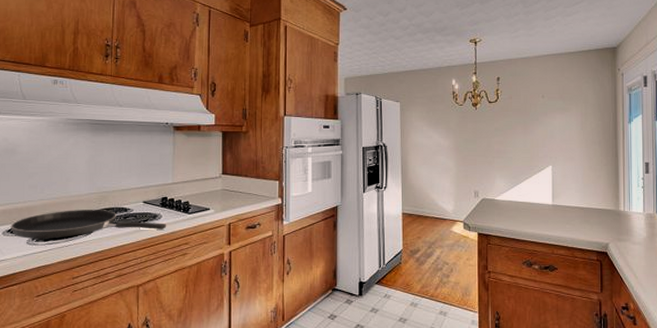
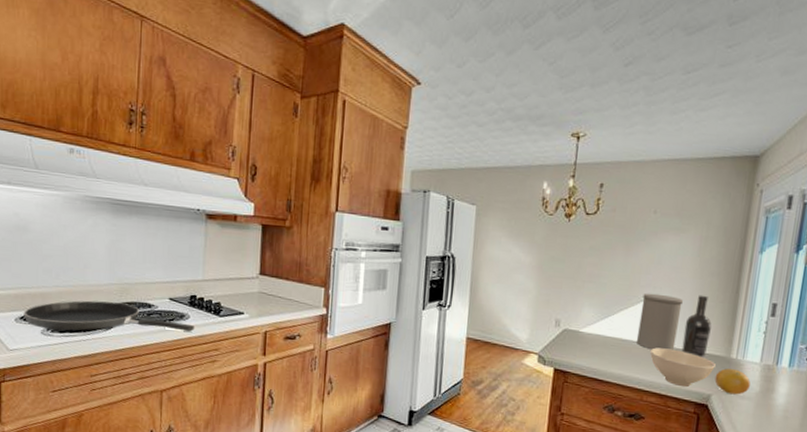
canister: none [542,162,575,210] -> present [637,293,683,351]
bowl: none [554,207,609,239] -> present [649,347,717,388]
wine bottle: none [579,160,600,213] -> present [681,295,712,359]
fruit: none [609,220,638,241] -> present [714,368,751,395]

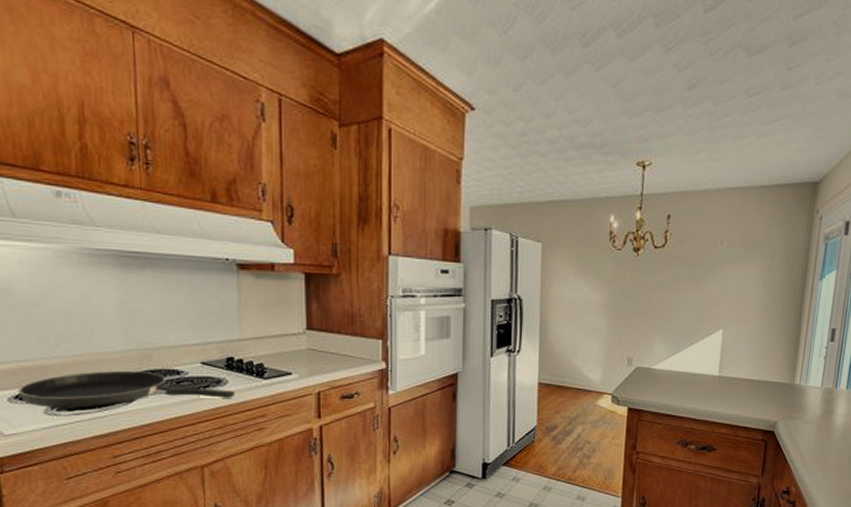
canister: present [637,293,683,351] -> none [707,325,750,382]
bowl: present [649,347,717,388] -> none [719,379,782,416]
wine bottle: present [681,295,712,359] -> none [749,324,777,387]
fruit: present [714,368,751,395] -> none [780,395,813,419]

